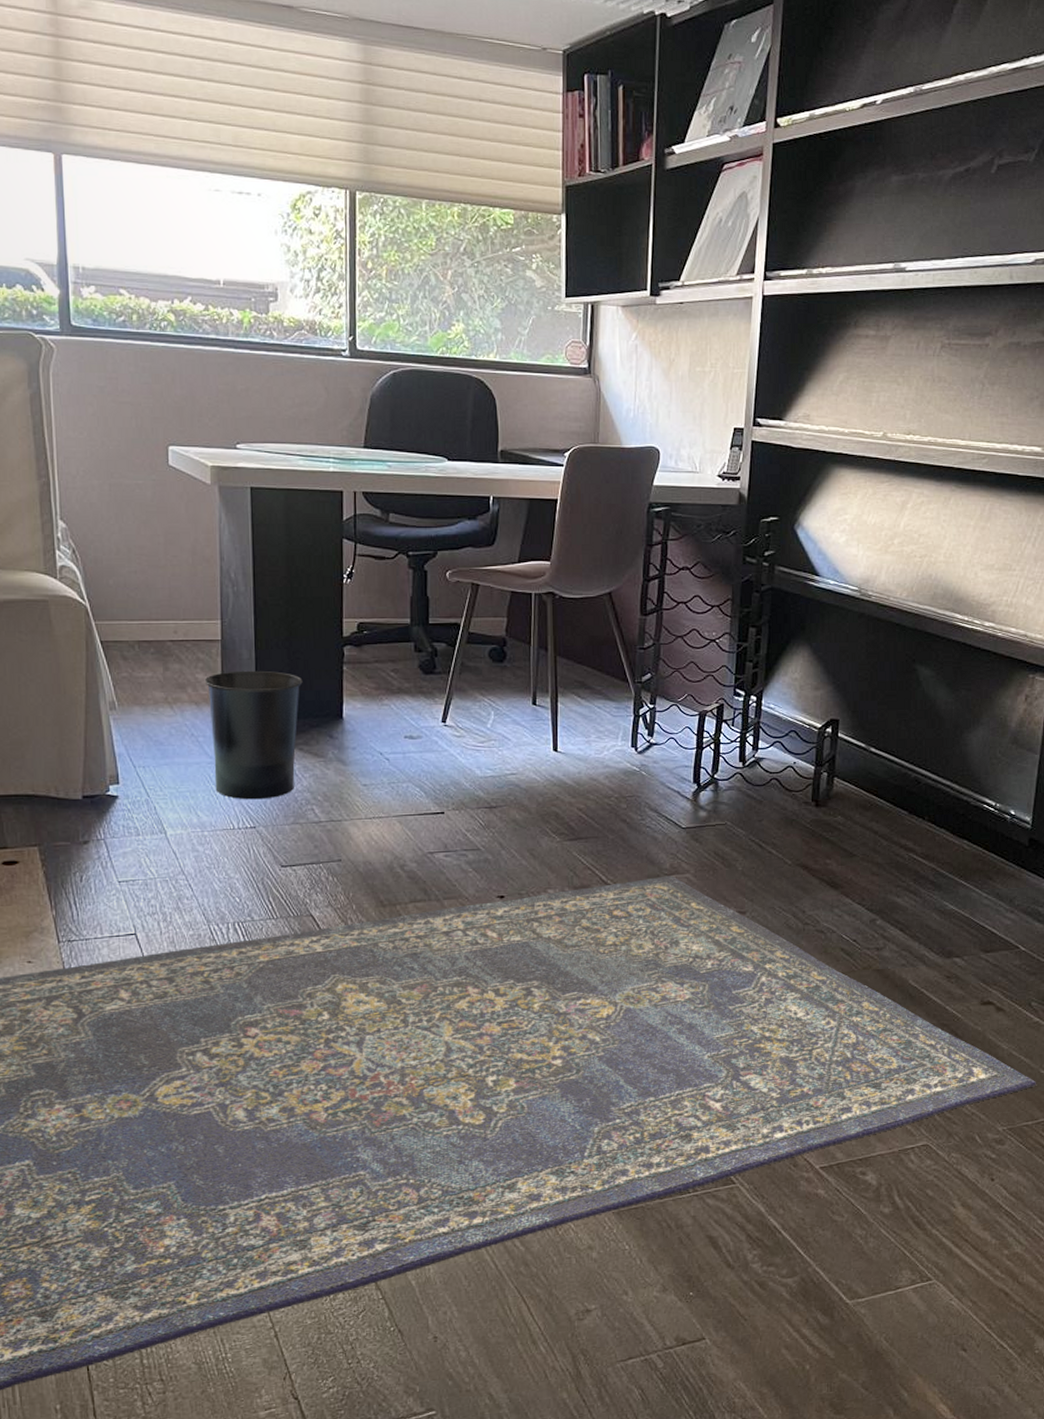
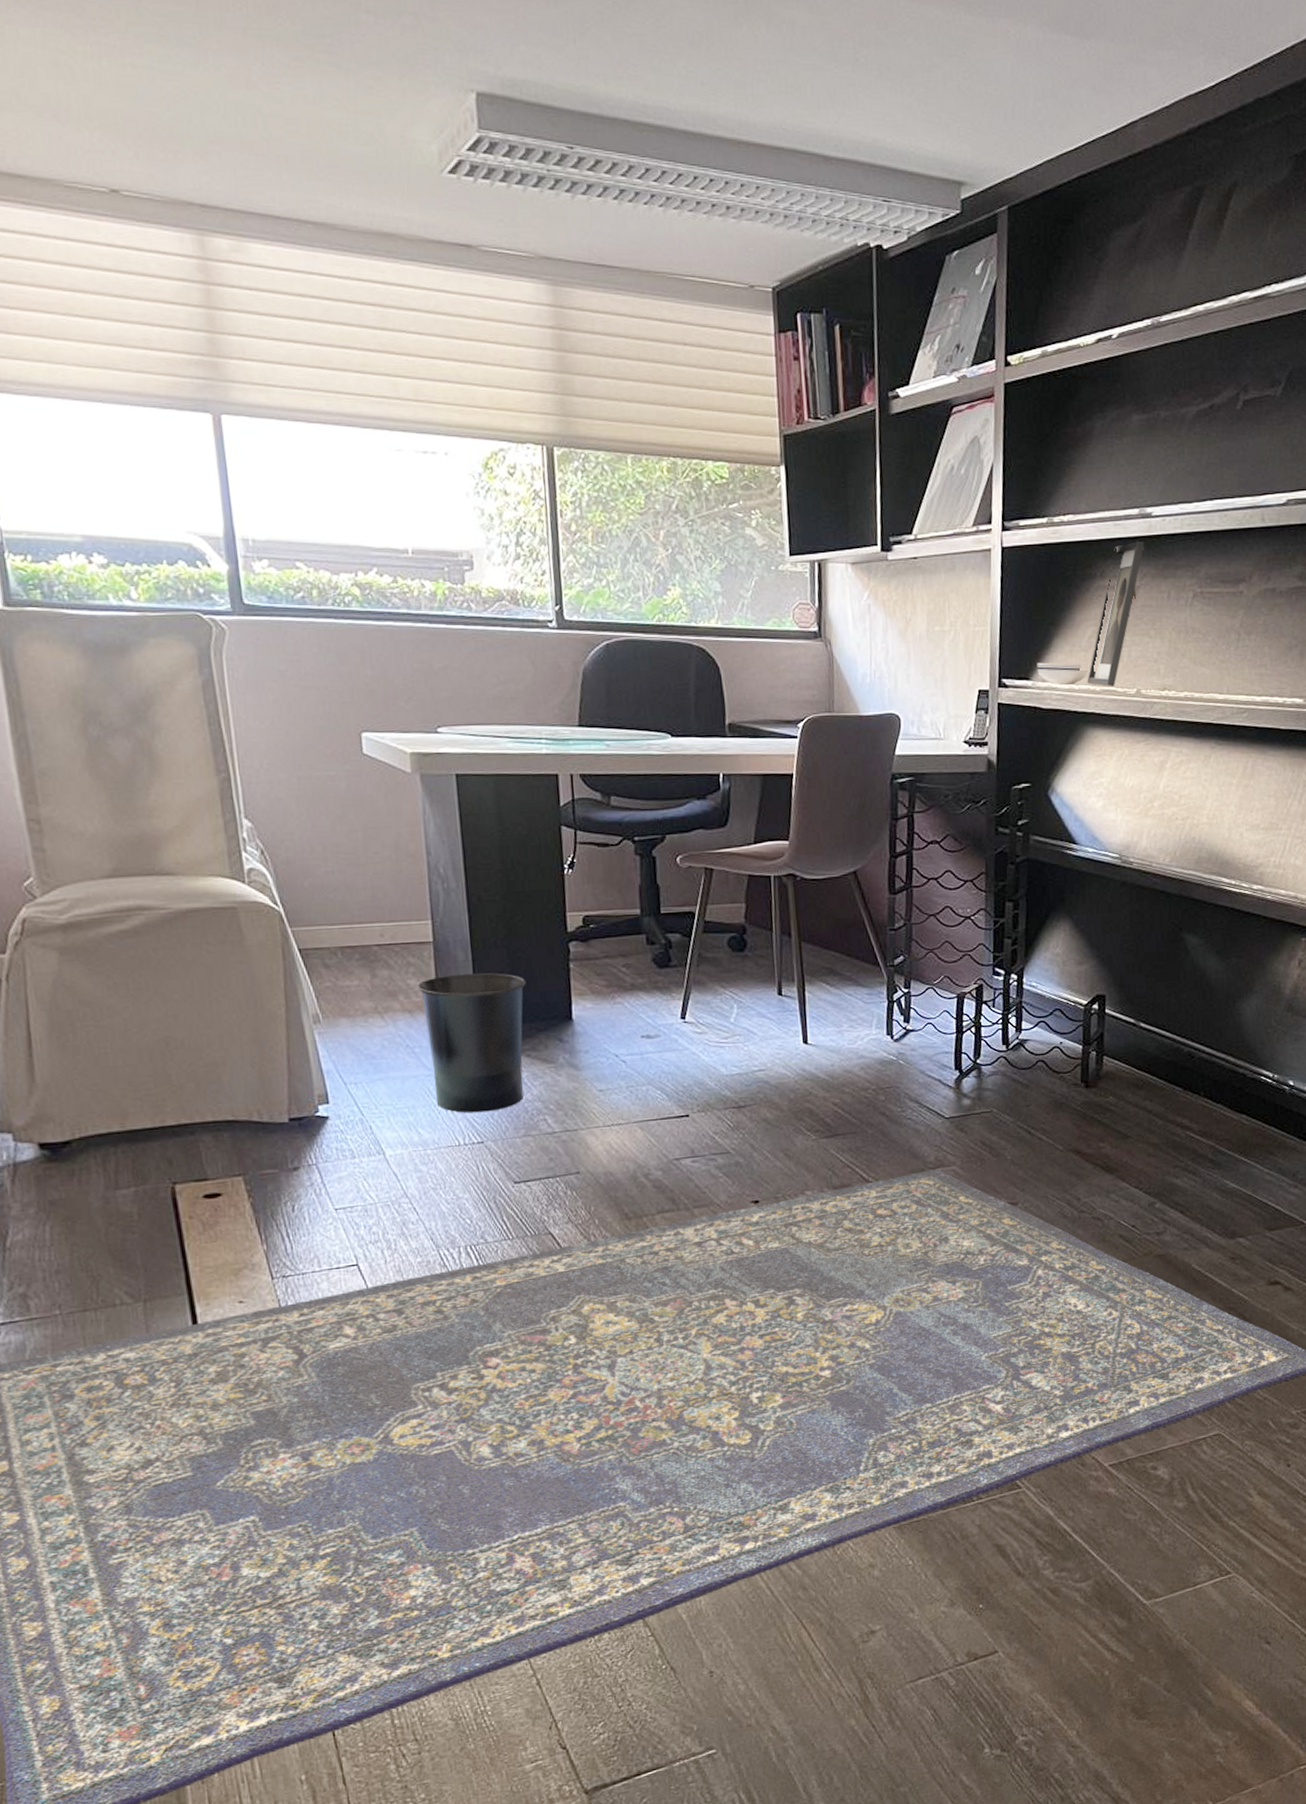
bowl: none [790,404,841,427] -> present [1037,662,1091,686]
picture frame: none [836,293,897,430] -> present [1087,540,1145,687]

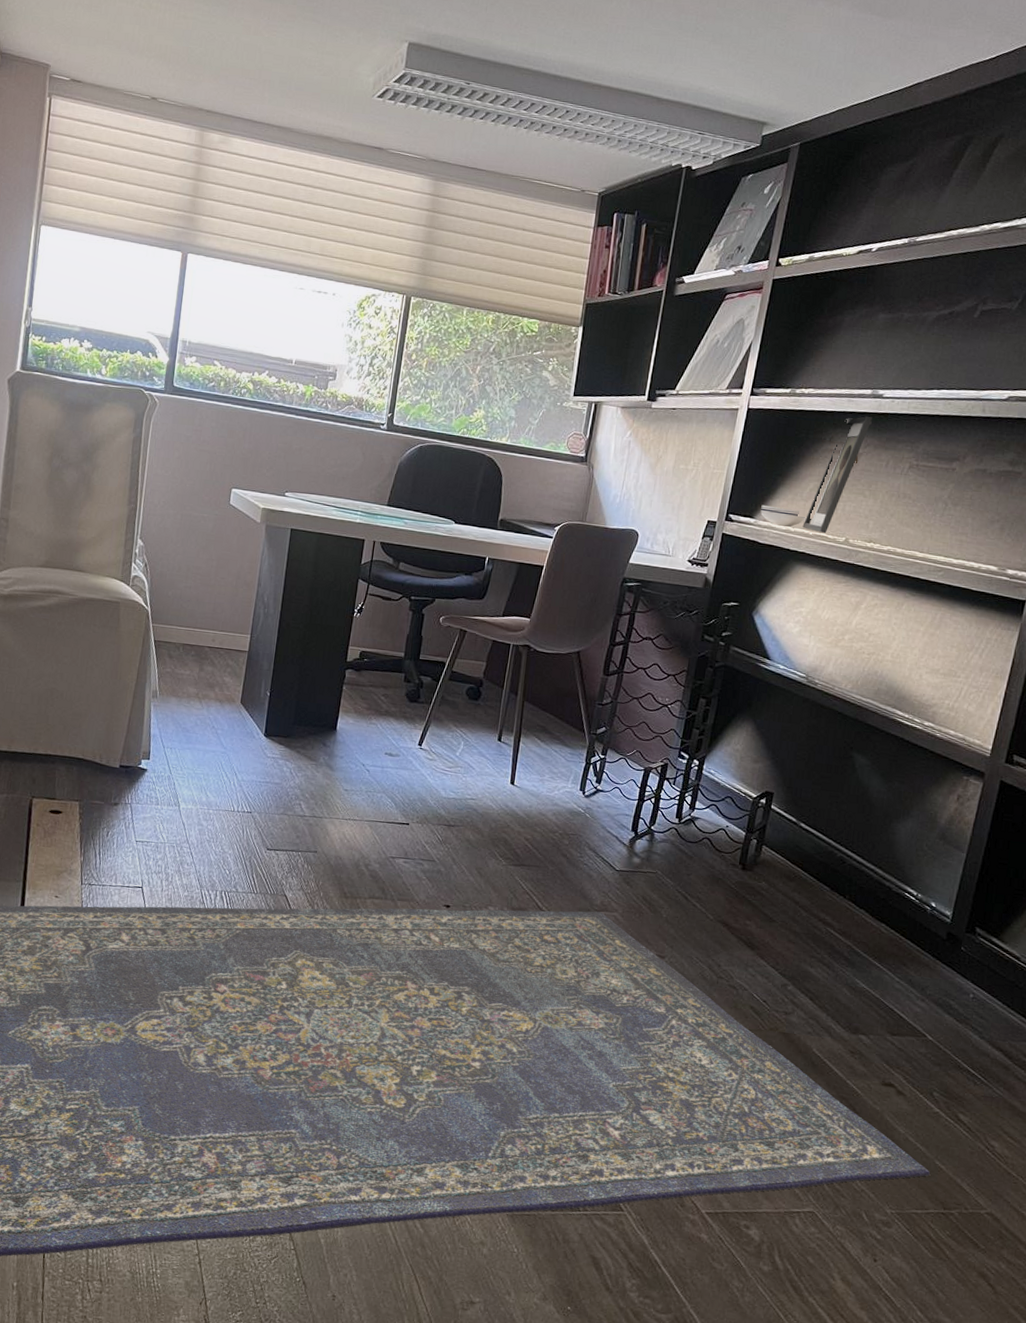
waste bin: present [417,972,526,1113] -> none [224,678,309,790]

